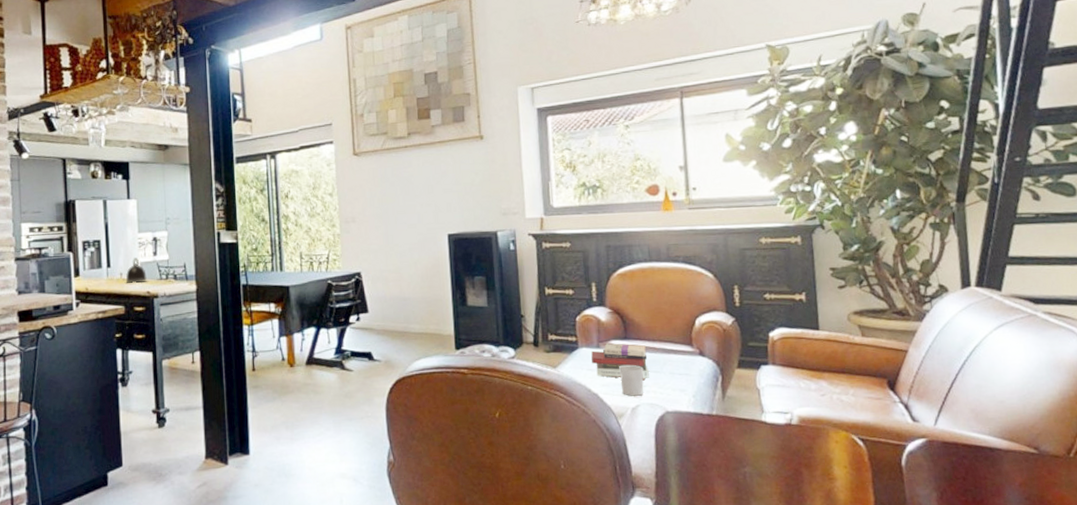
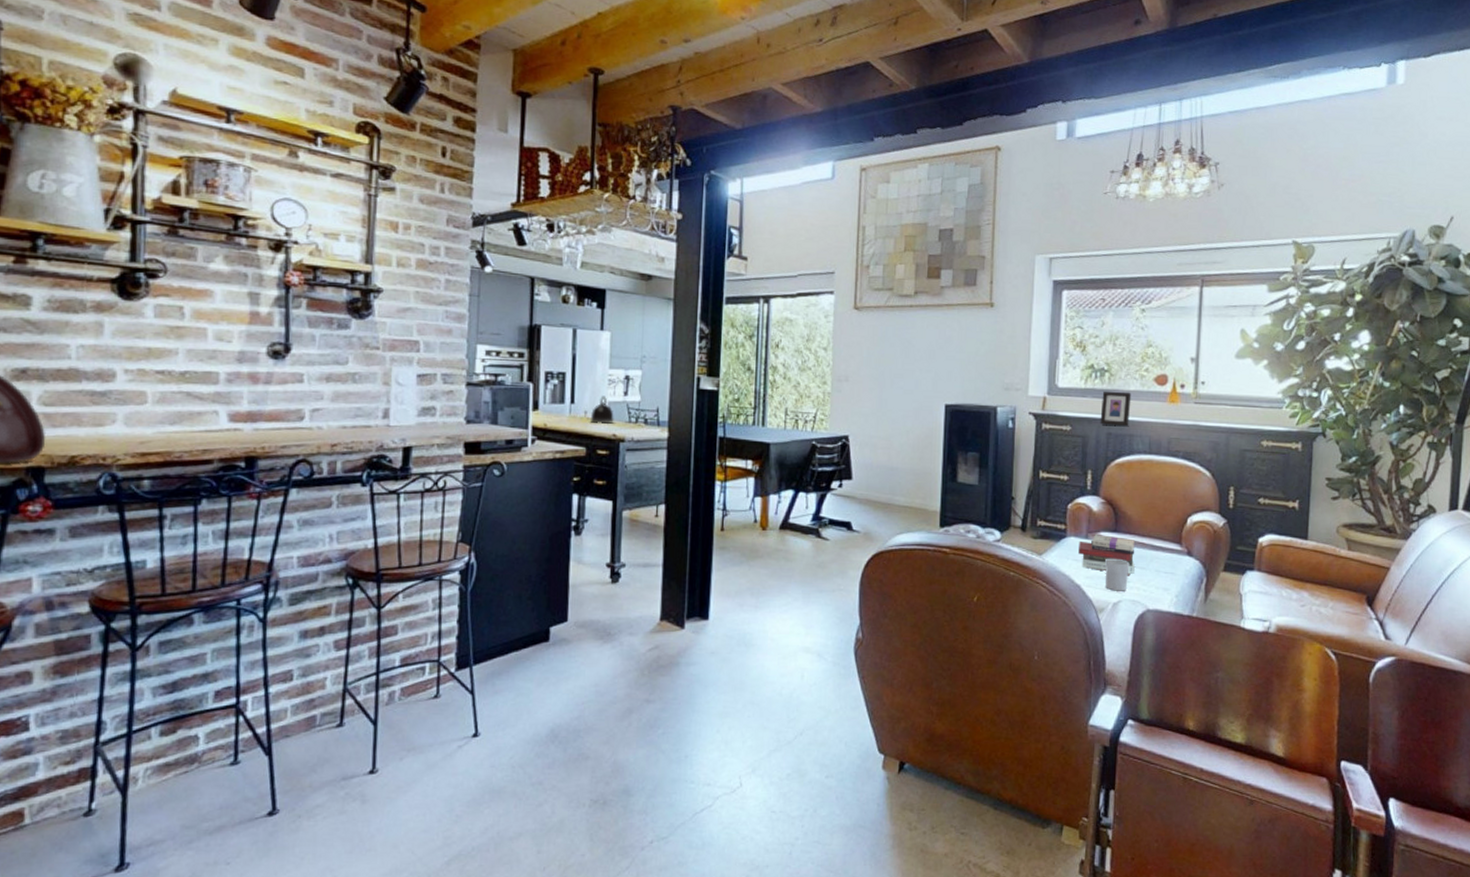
picture frame: none [597,205,627,238] -> present [1100,391,1132,427]

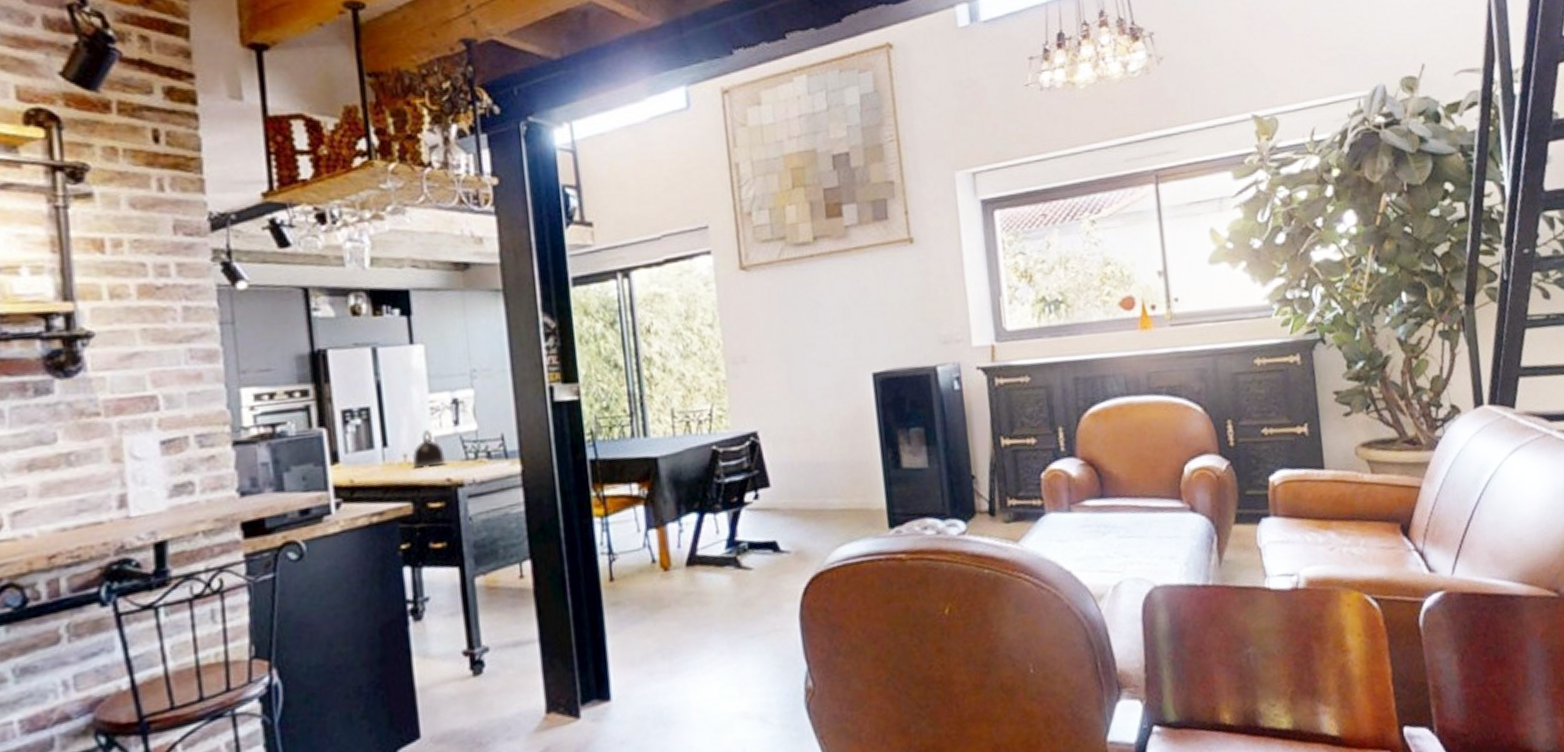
books: present [1078,535,1135,576] -> none [1061,503,1133,550]
picture frame: present [1100,391,1132,427] -> none [1060,323,1098,369]
candle holder: present [1105,558,1130,591] -> none [1096,530,1127,571]

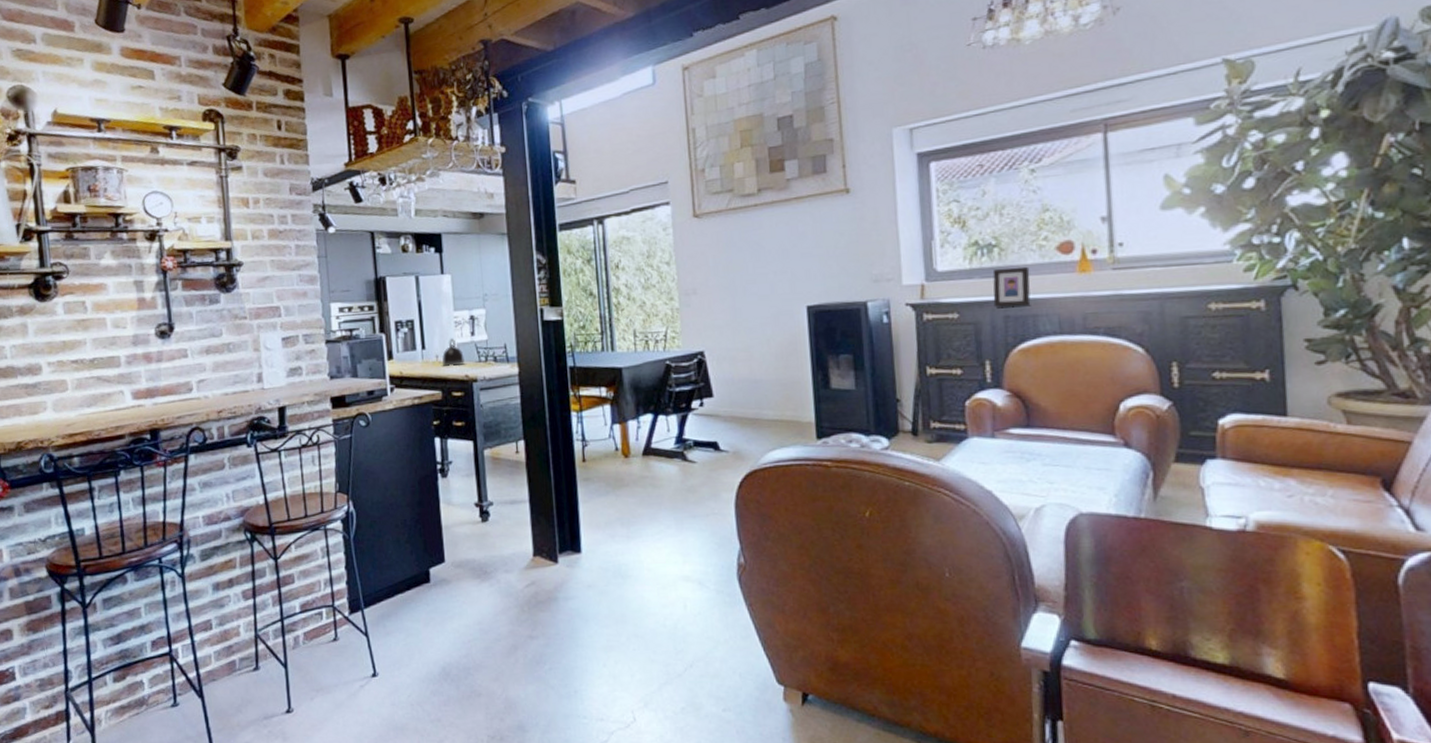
picture frame: none [1060,323,1098,369] -> present [992,266,1031,307]

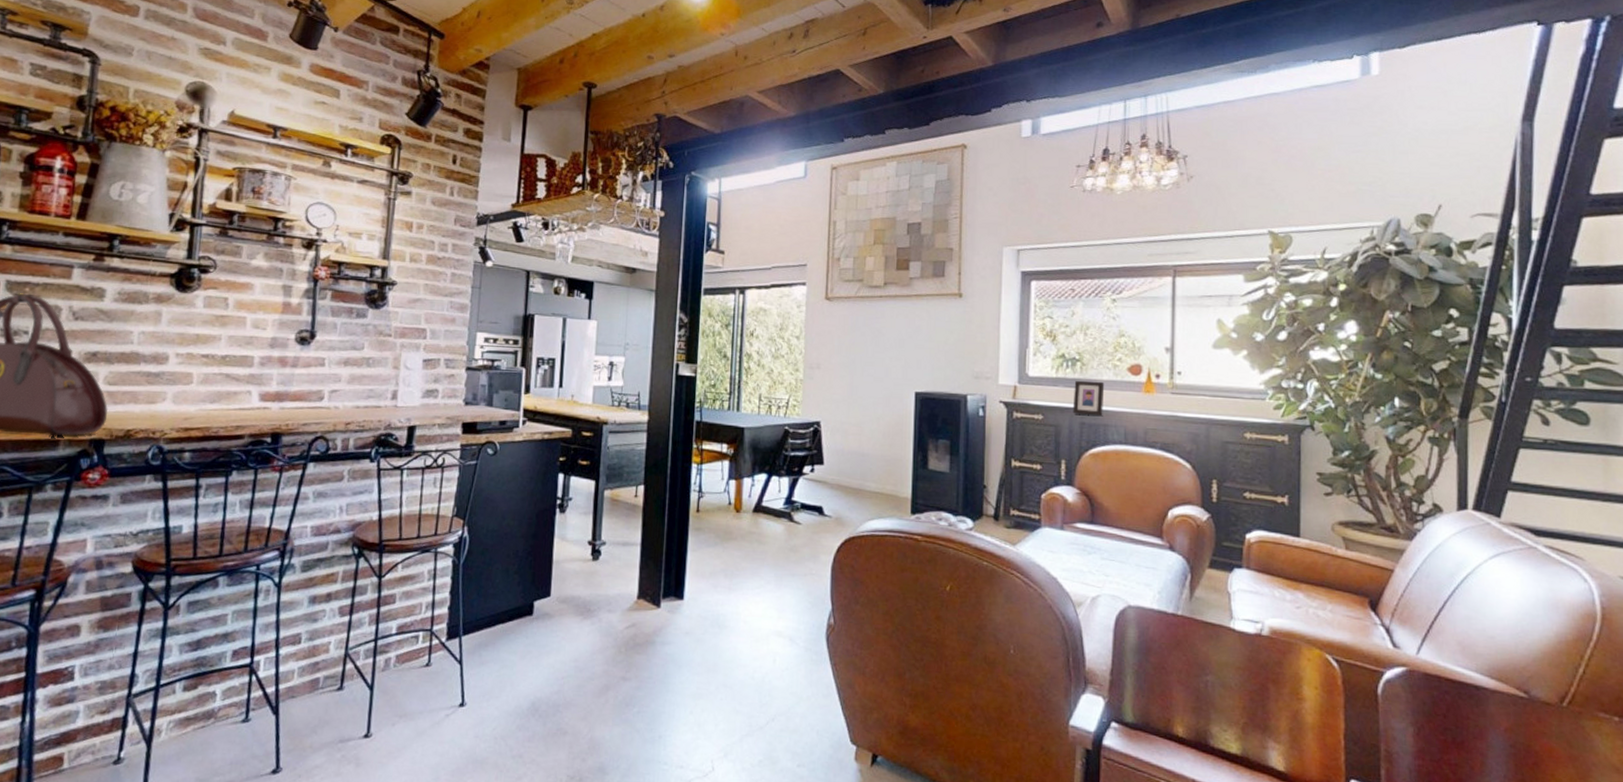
kettle: present [442,338,465,366] -> none [576,380,599,408]

